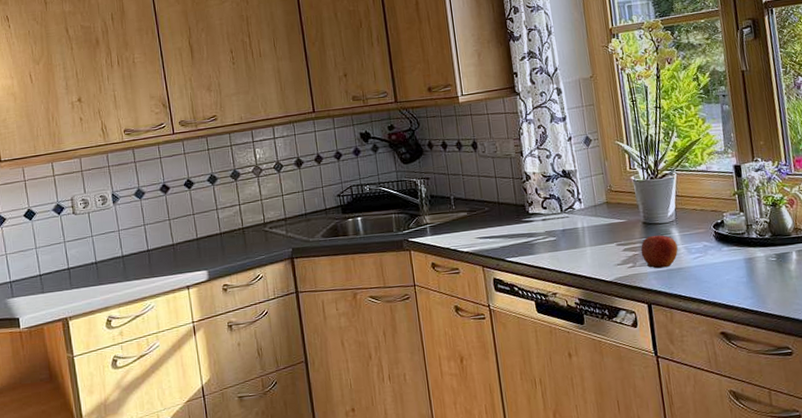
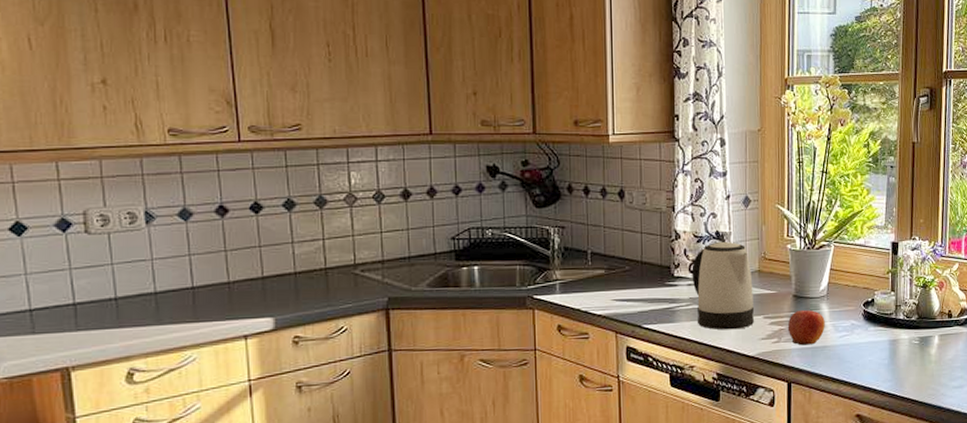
kettle: none [544,178,608,259] -> present [691,241,755,330]

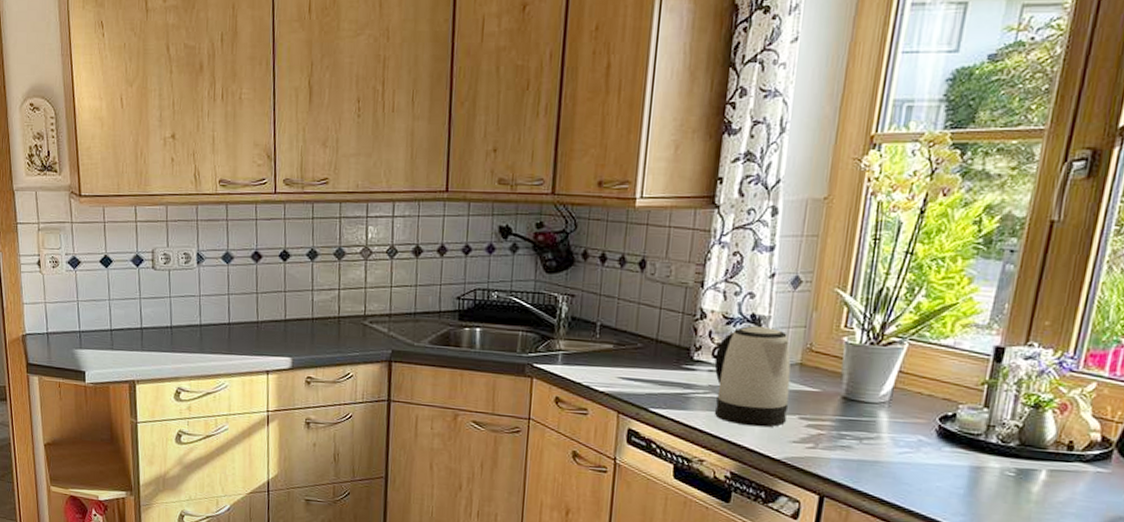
apple: present [787,309,825,346] -> none [828,415,882,457]

